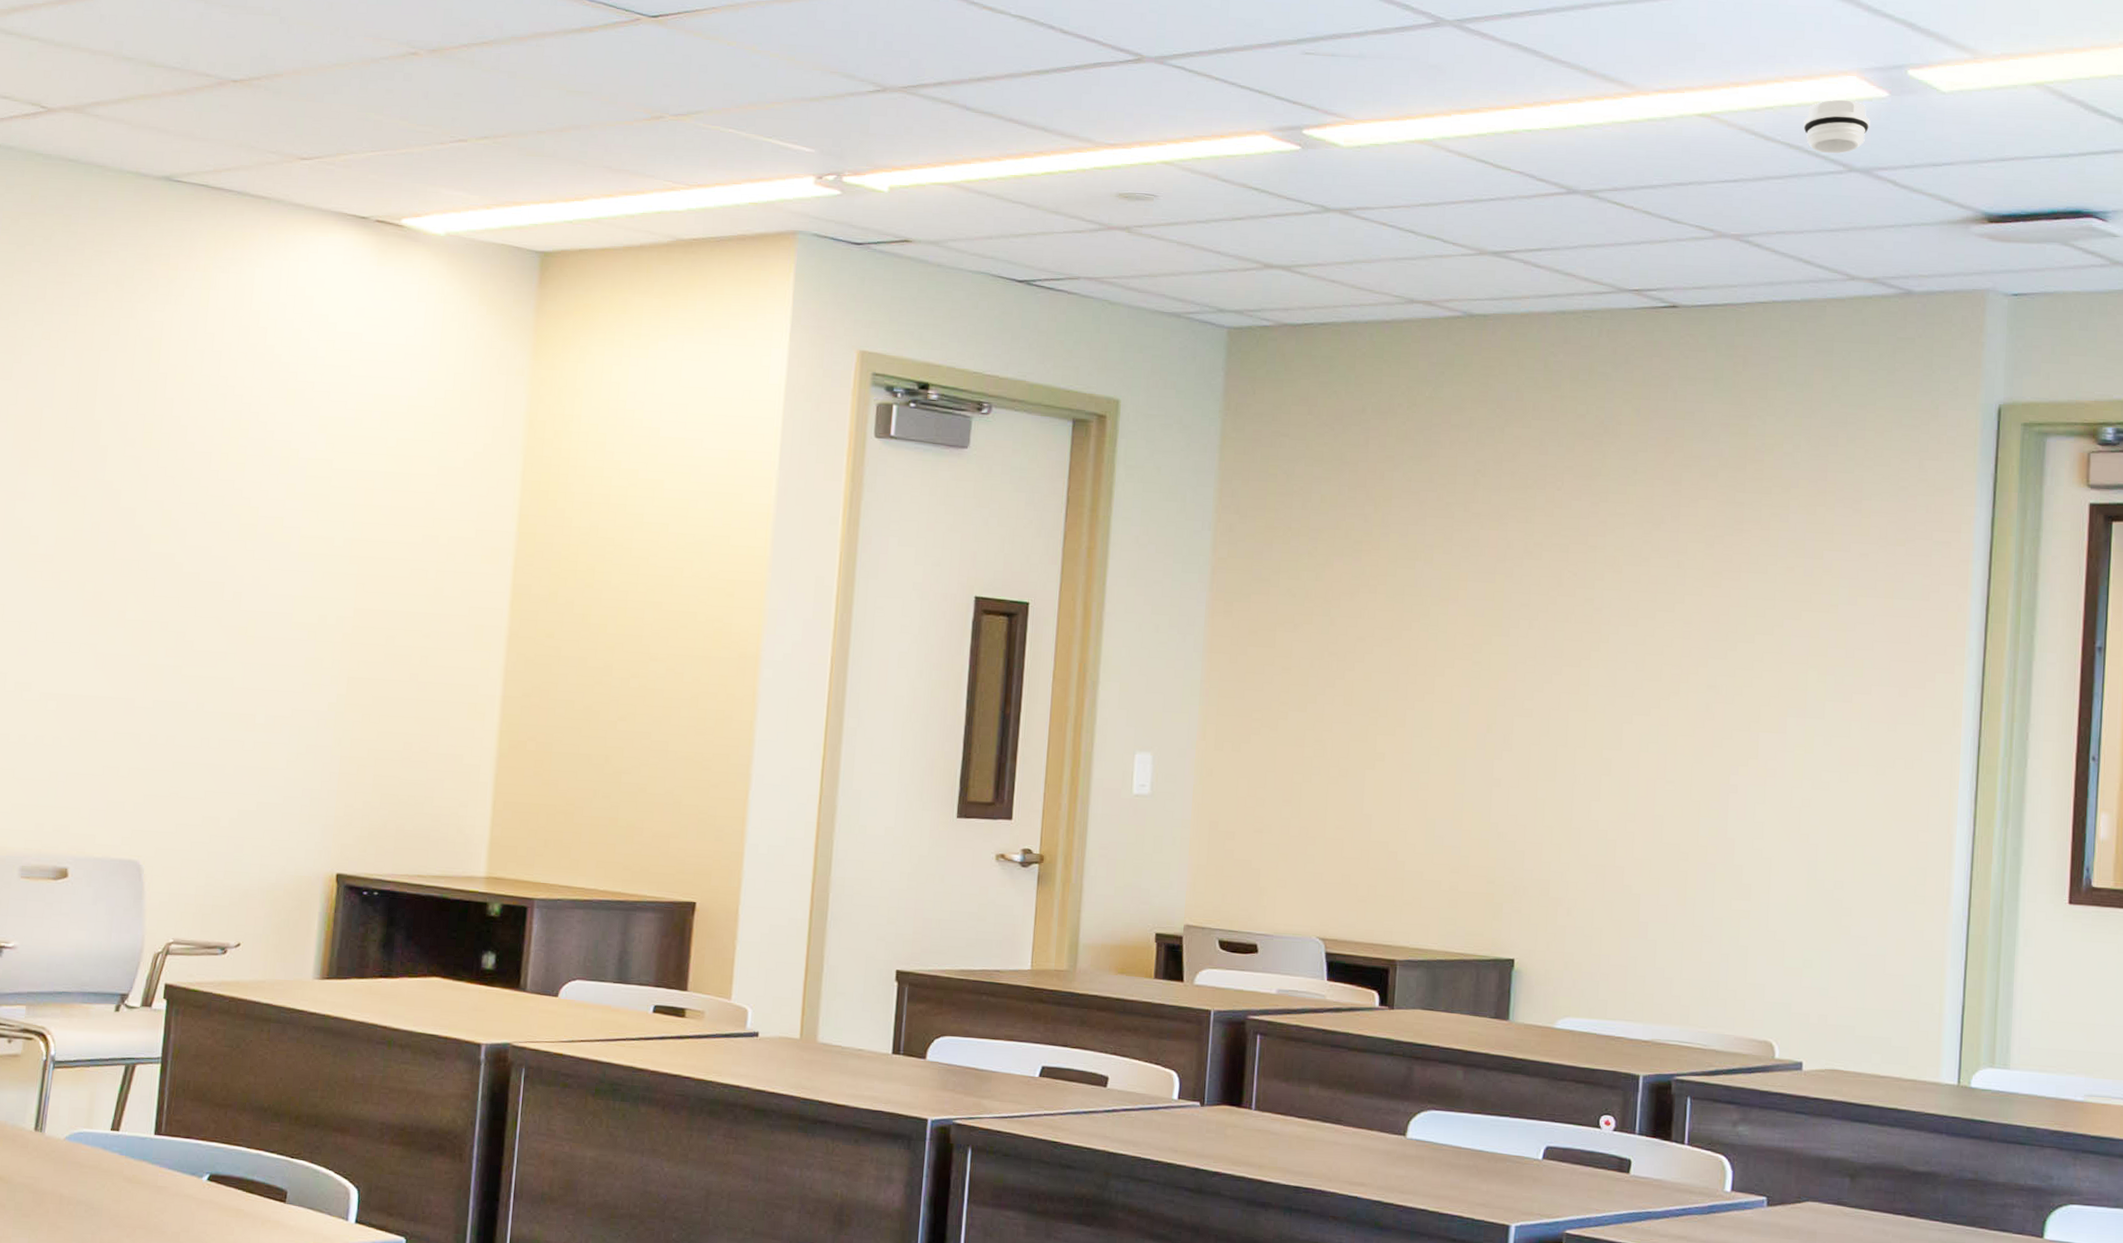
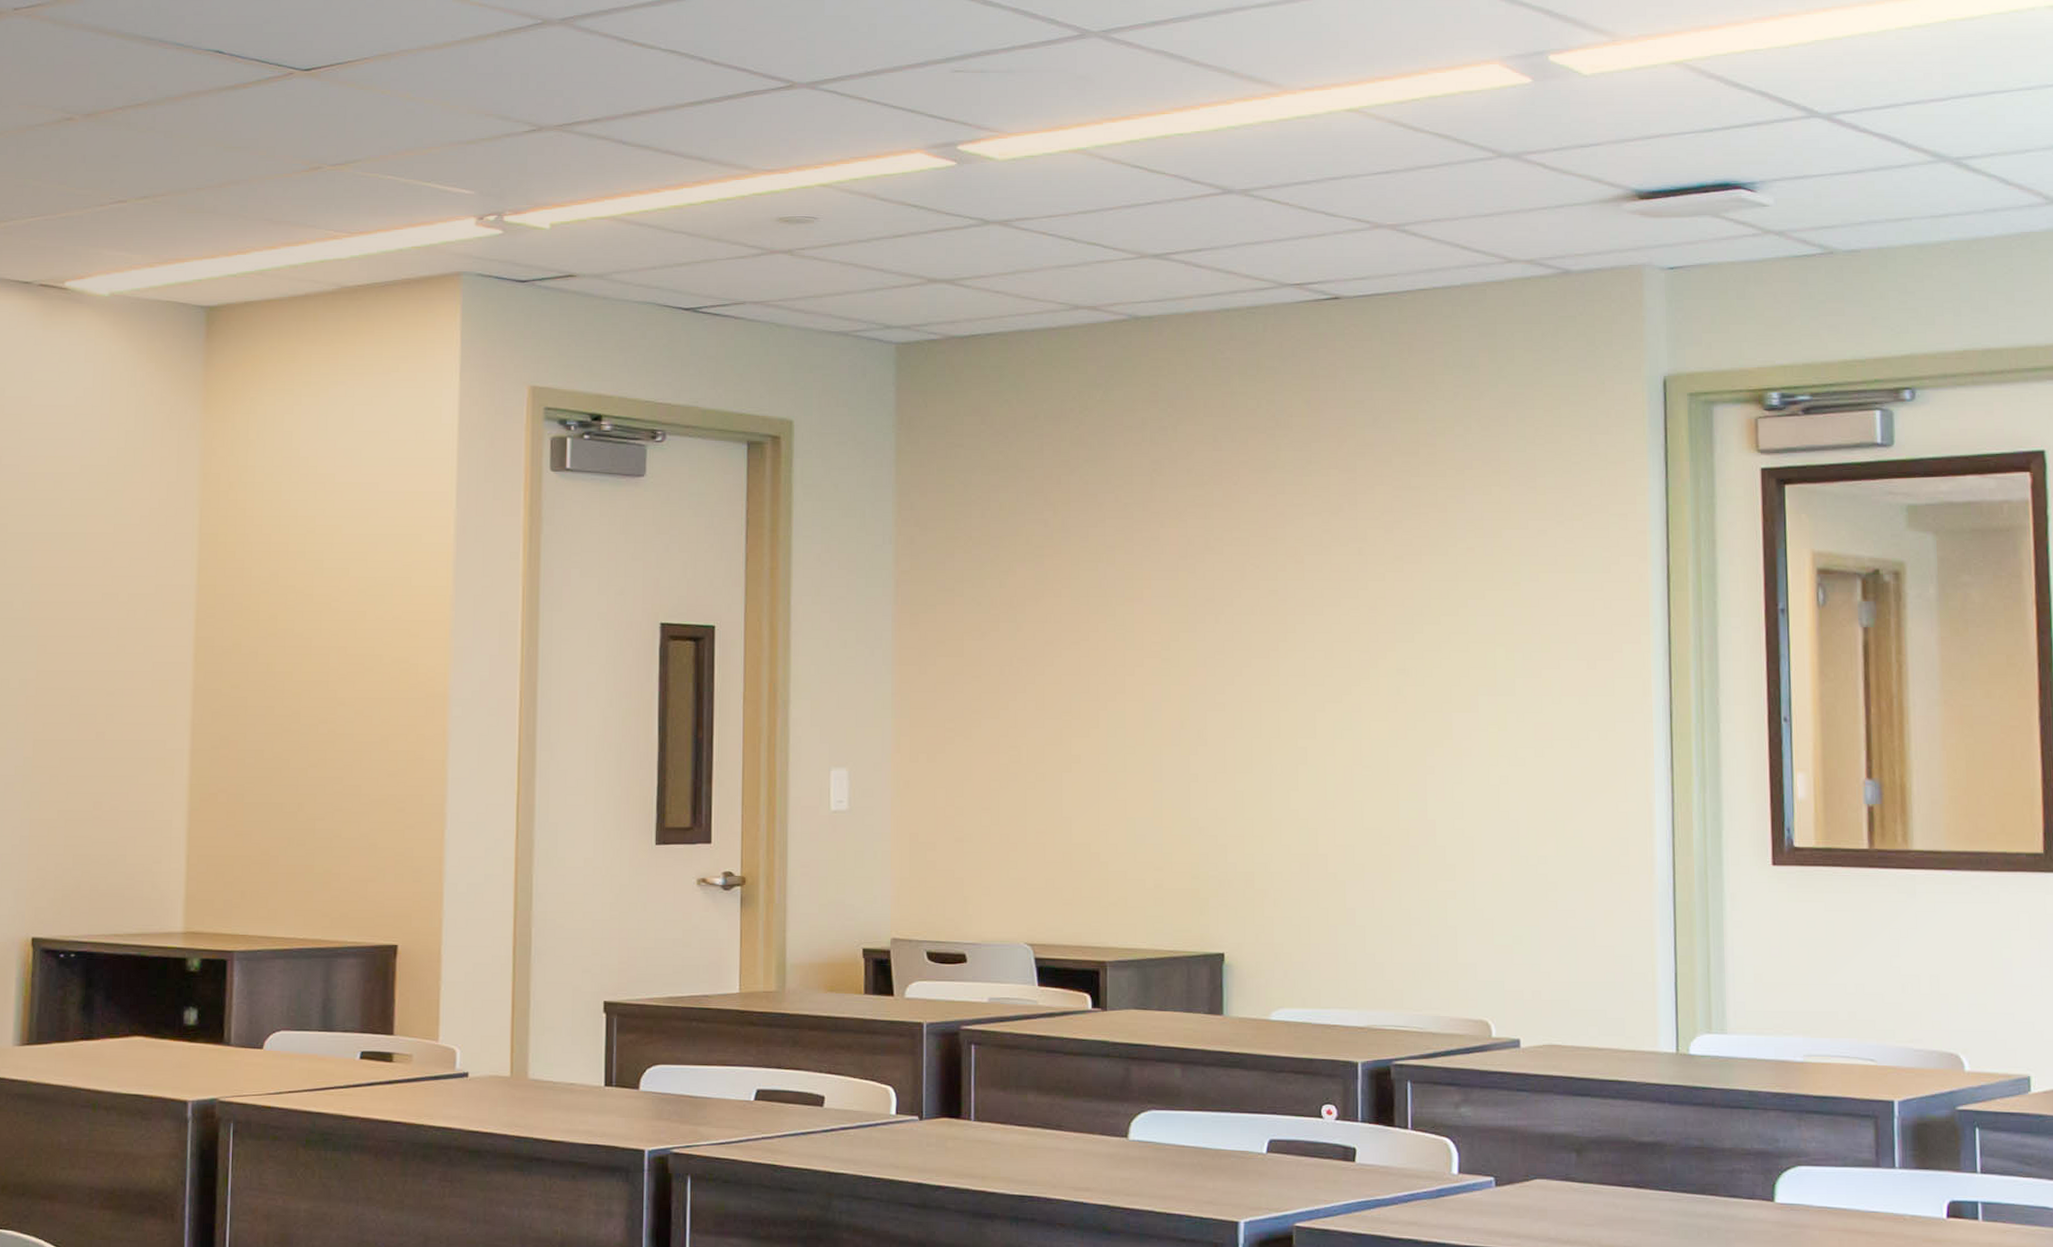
smoke detector: present [1803,99,1870,154] -> none [1450,88,1516,141]

